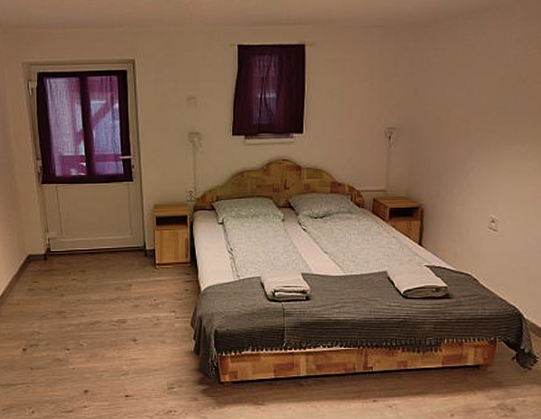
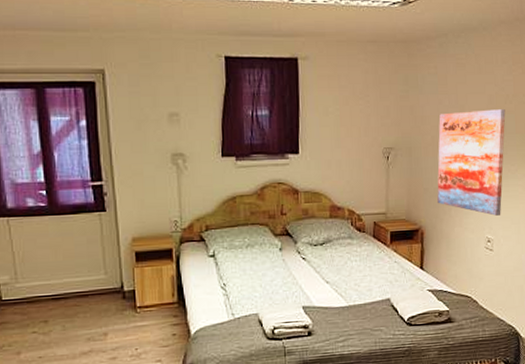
wall art: none [439,90,517,196] -> present [437,109,506,216]

